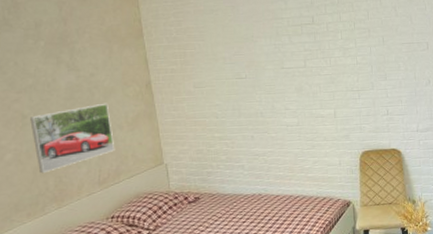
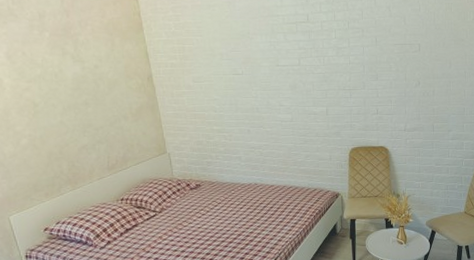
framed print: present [30,103,115,174] -> none [41,94,122,158]

